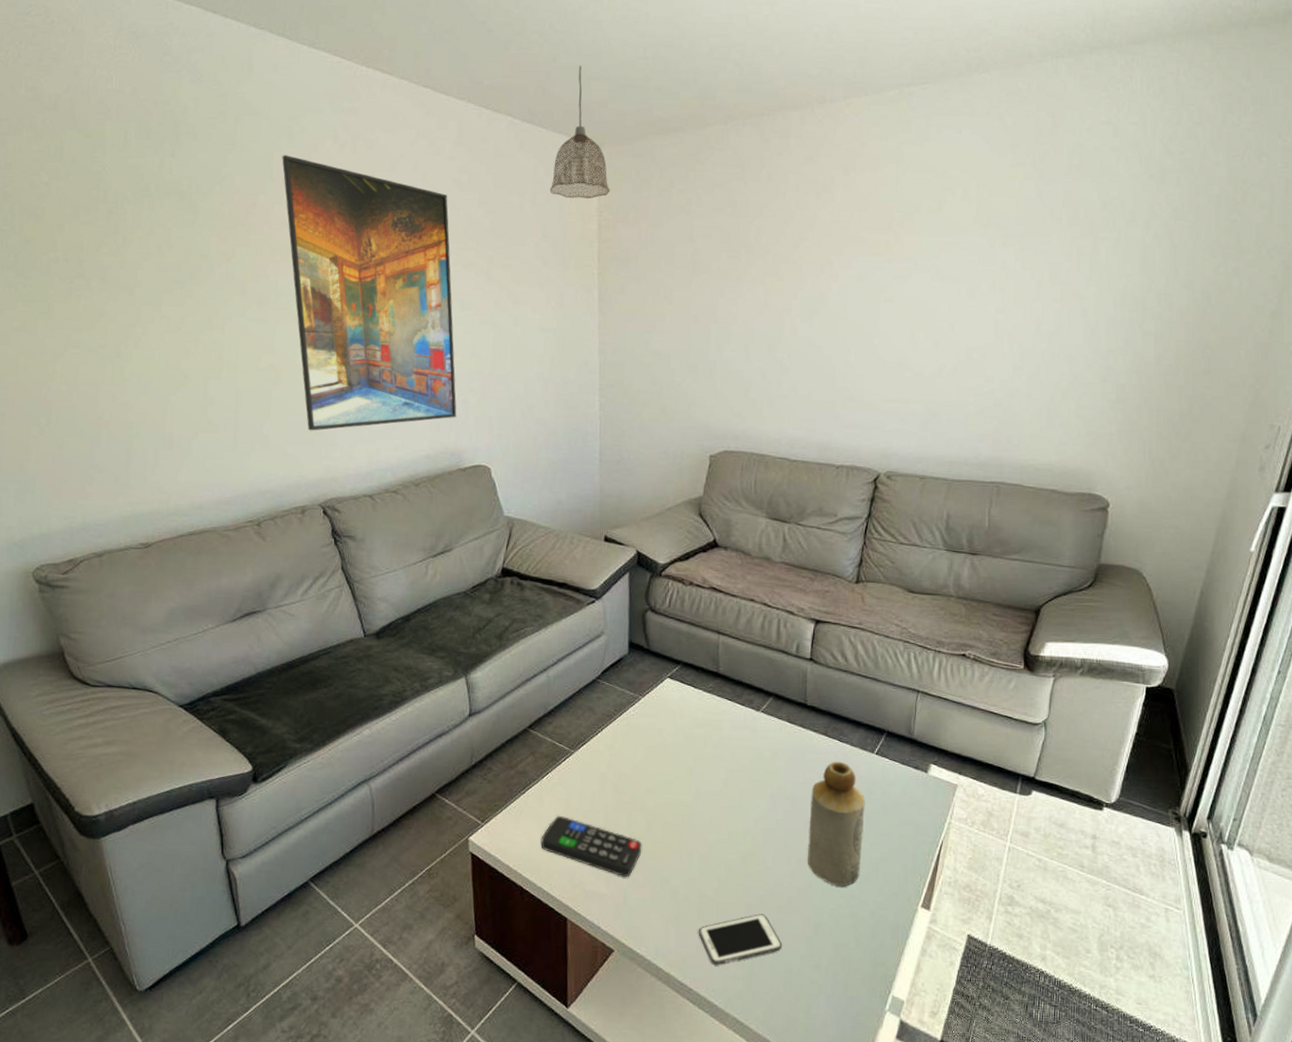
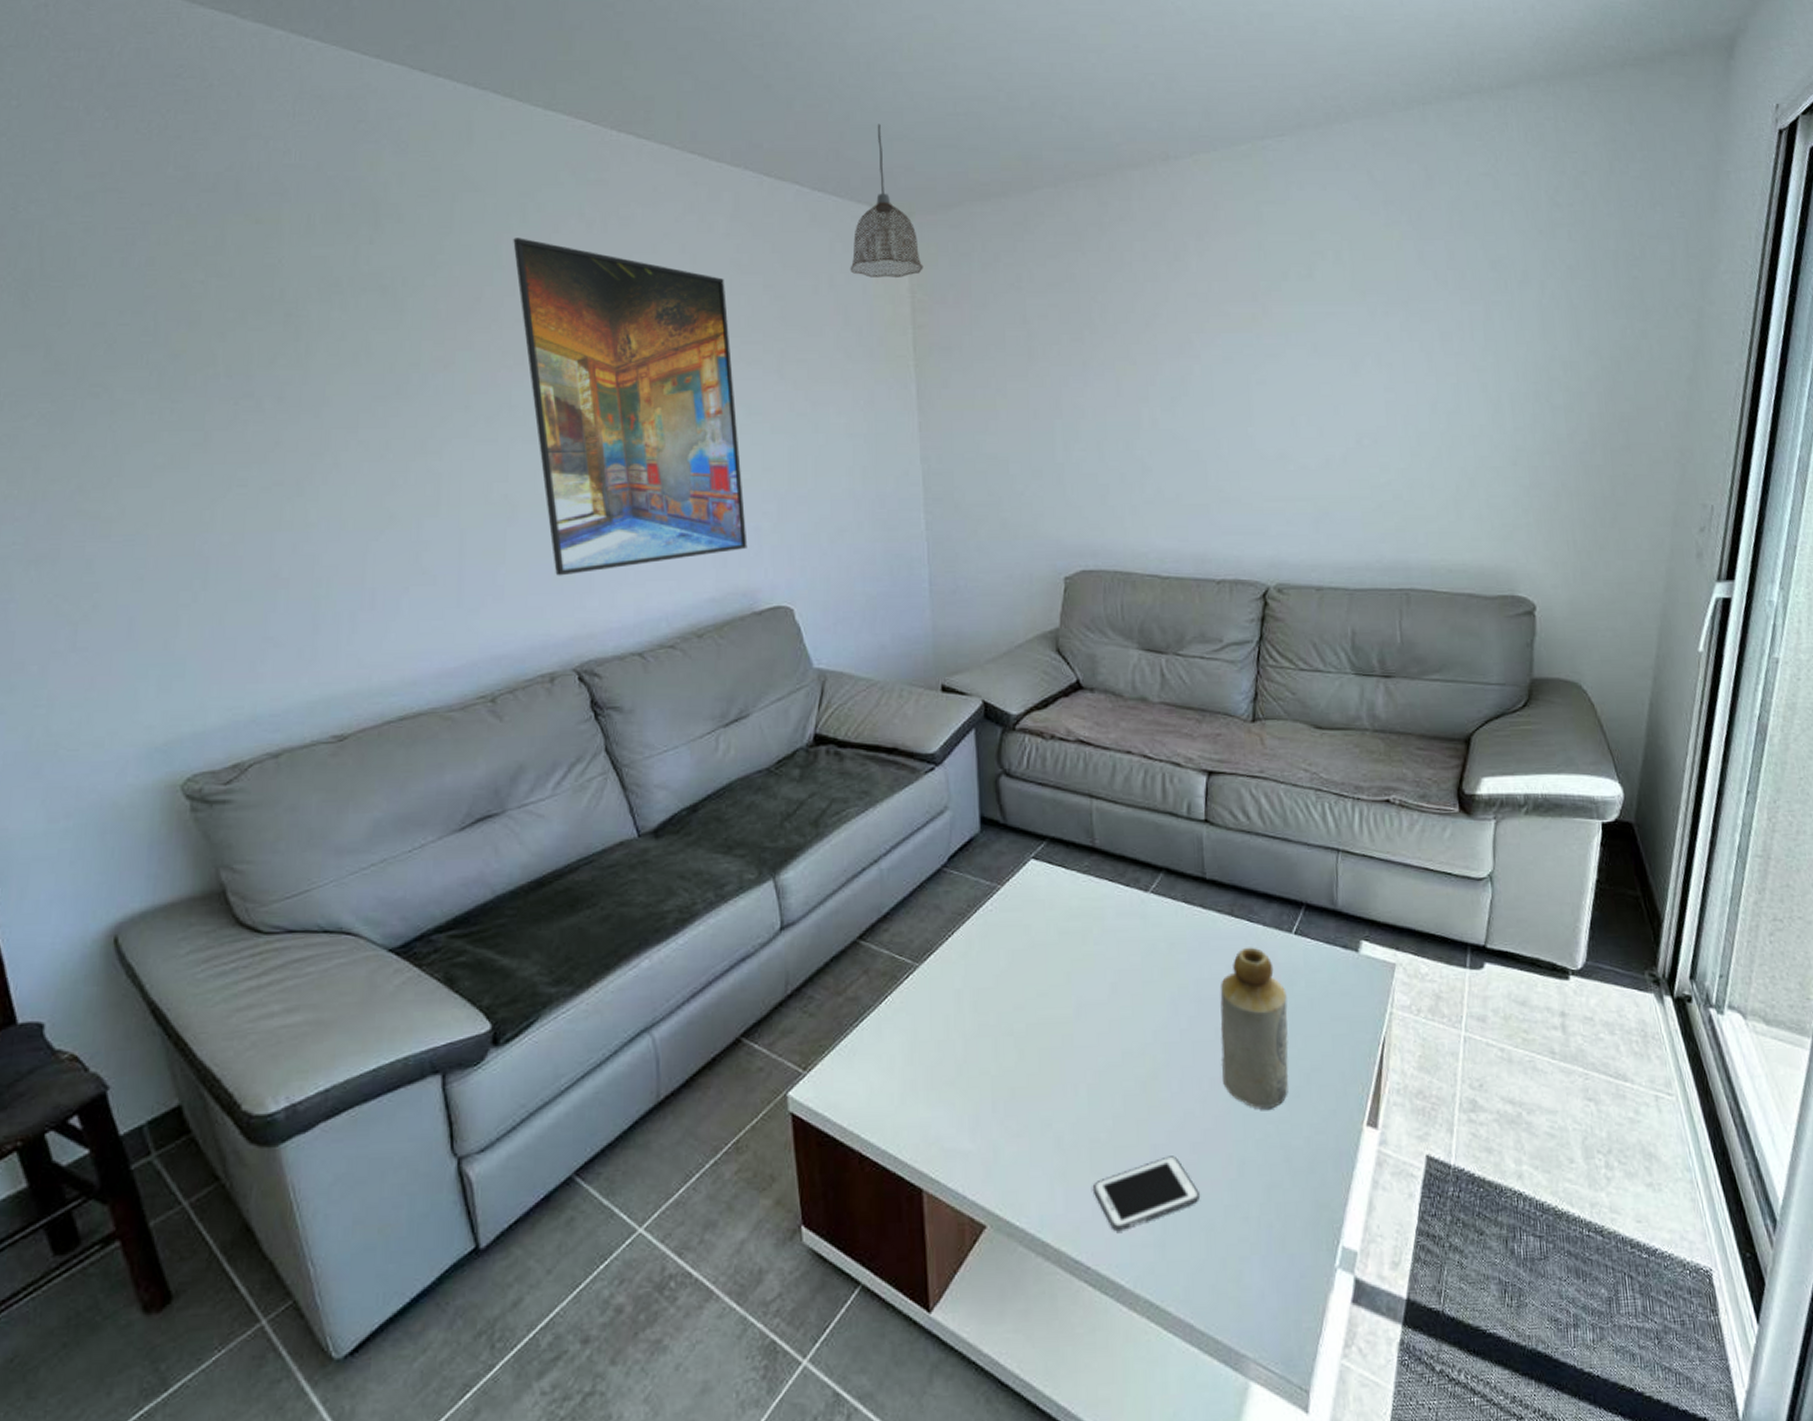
remote control: present [541,815,642,877] -> none [882,1051,1014,1125]

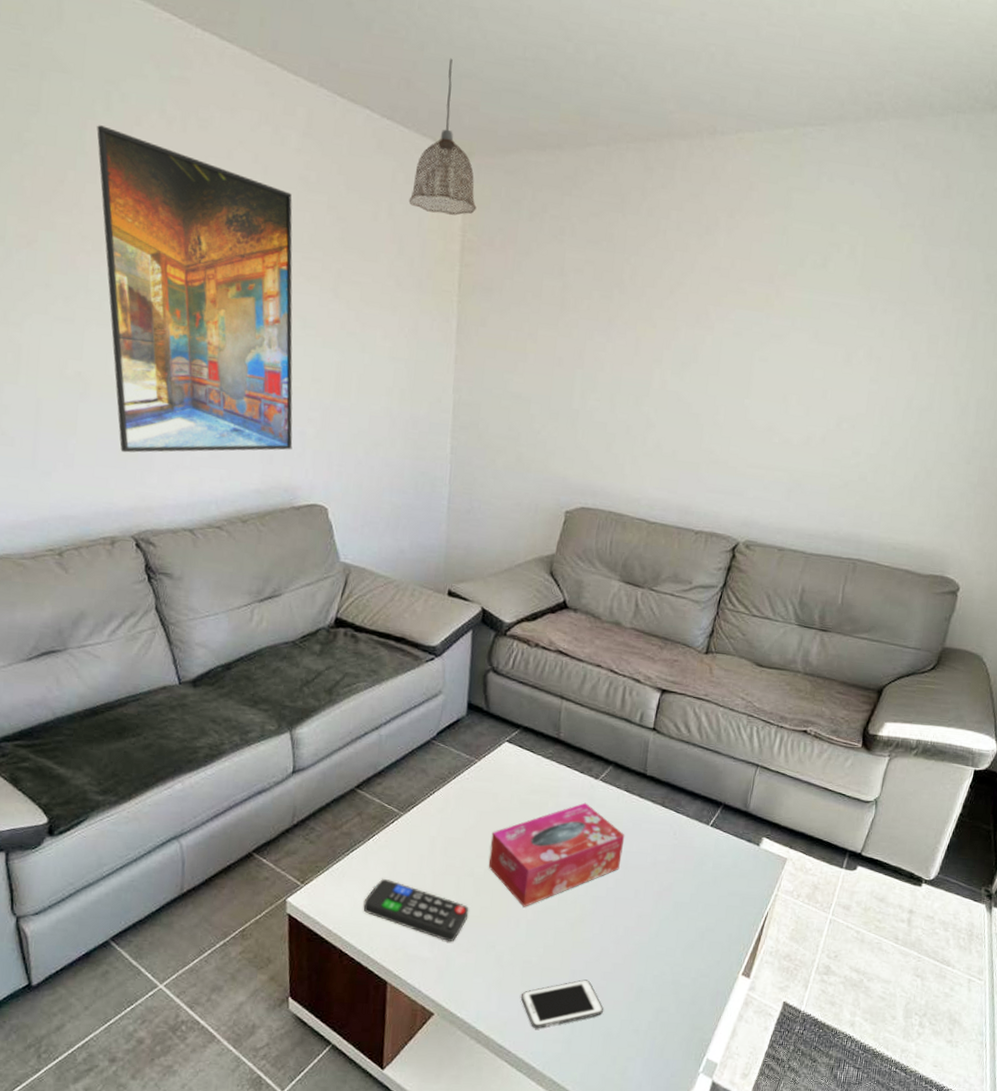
remote control: none [882,1051,1014,1125] -> present [363,878,469,941]
tissue box: none [1028,923,1192,1068] -> present [488,802,625,907]
bottle: present [1220,947,1289,1110] -> none [635,832,697,955]

